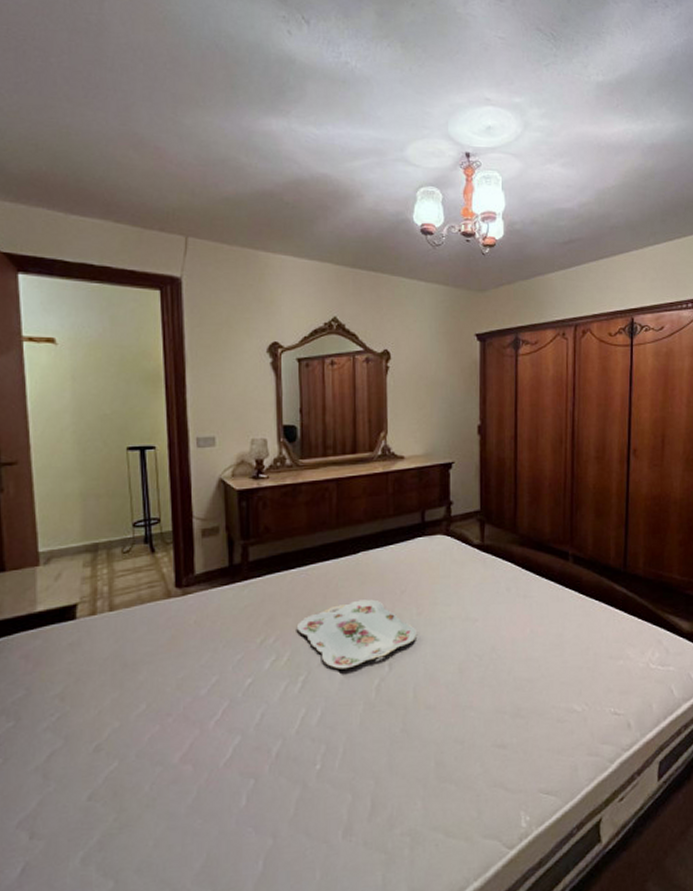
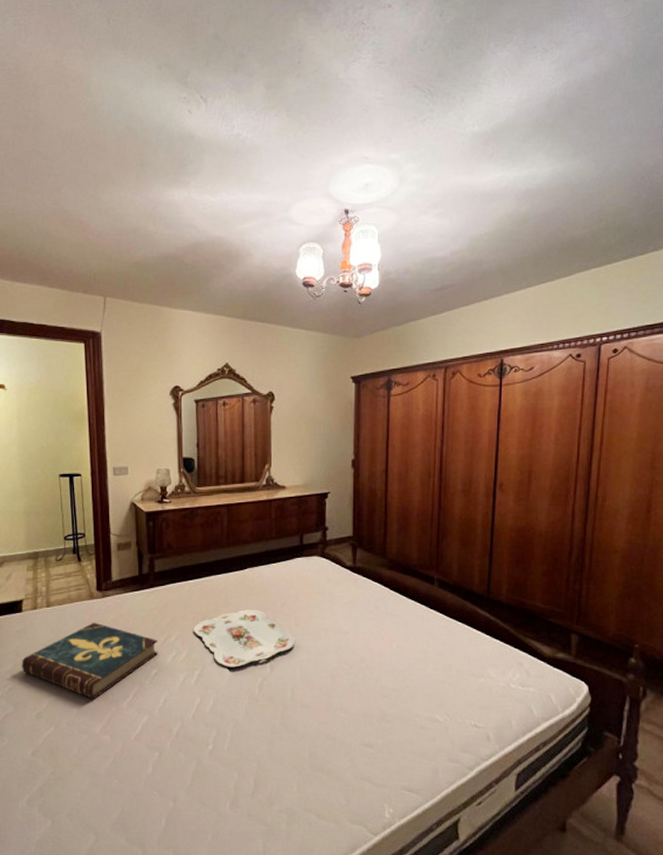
book: none [74,626,254,721] -> present [21,622,159,699]

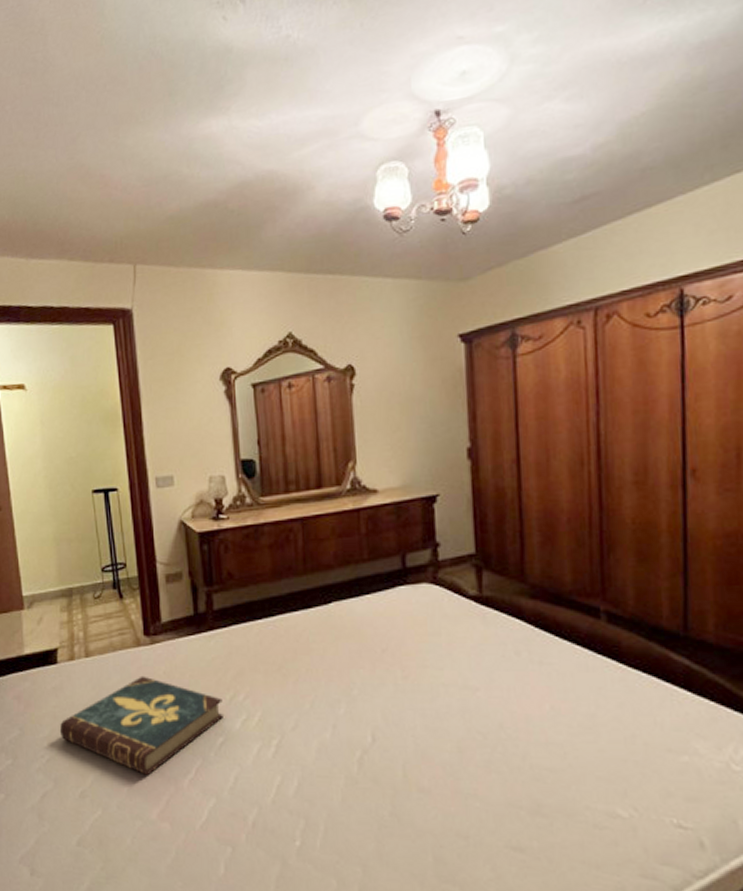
serving tray: present [194,609,294,668] -> none [267,657,403,736]

